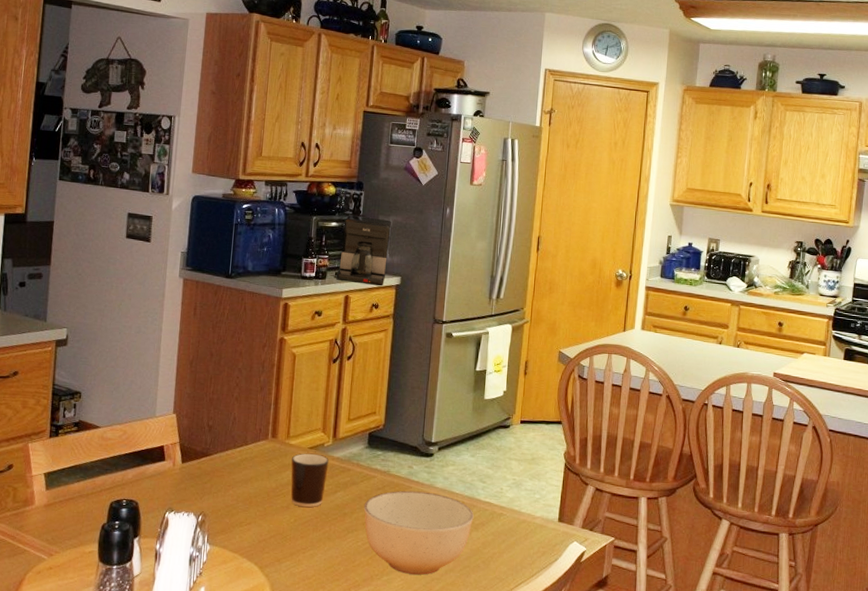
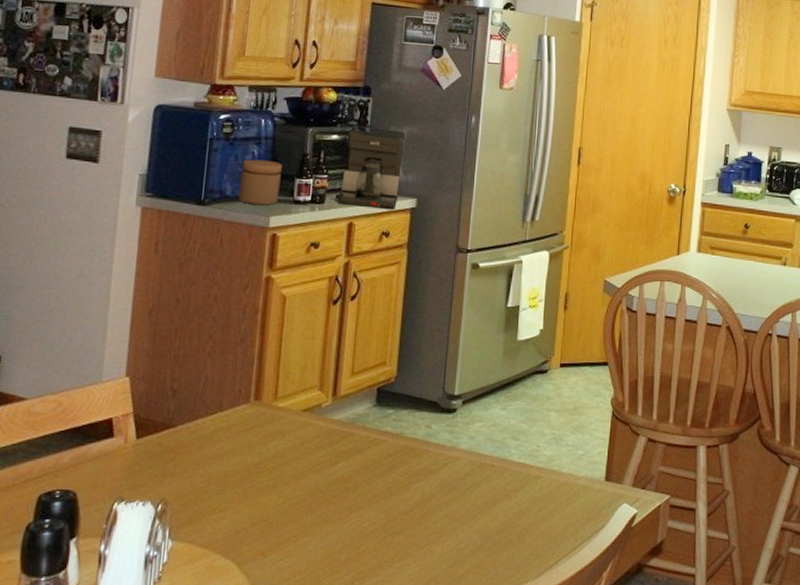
jar: none [257,241,292,280] -> present [238,159,282,206]
mug: present [291,453,329,508] -> none [278,417,327,485]
bowl: present [363,490,474,575] -> none [370,455,506,558]

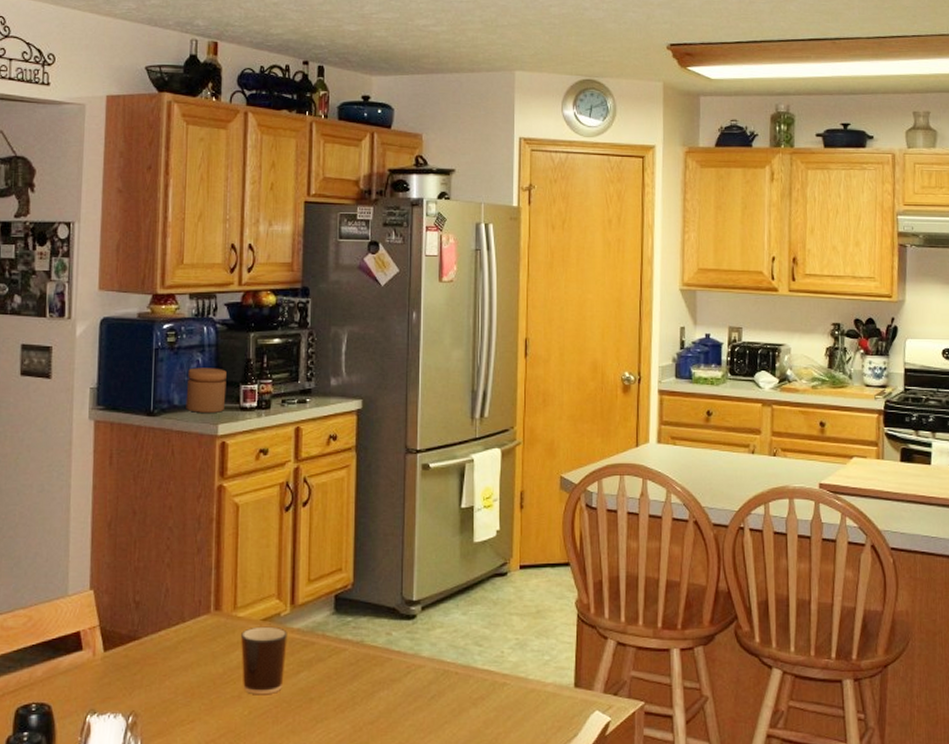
mug: none [278,417,327,485] -> present [240,626,288,695]
coffee maker: present [337,125,407,210] -> none [283,328,348,413]

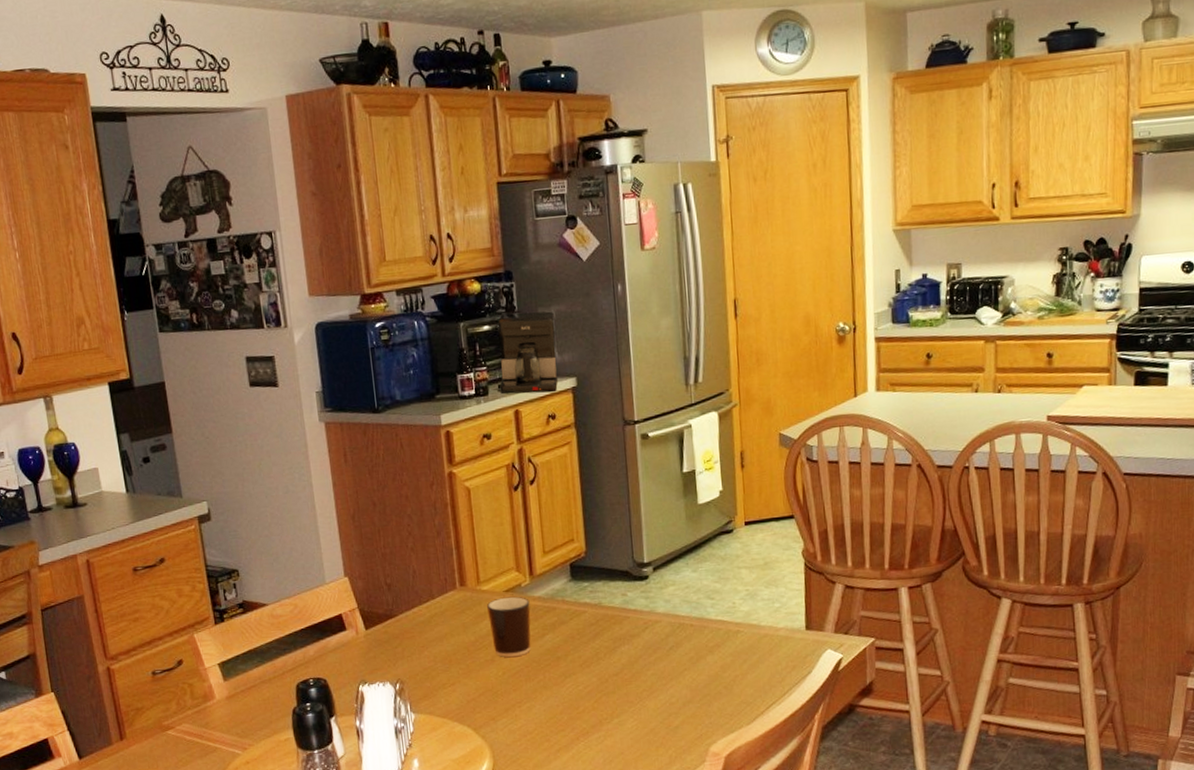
jar: present [186,367,227,414] -> none [405,360,445,406]
coffee maker: none [283,328,348,413] -> present [497,311,559,395]

